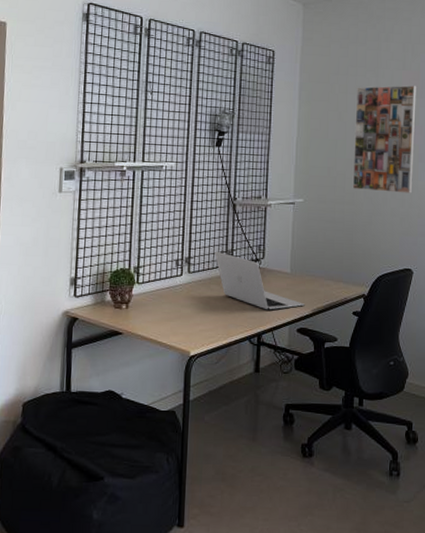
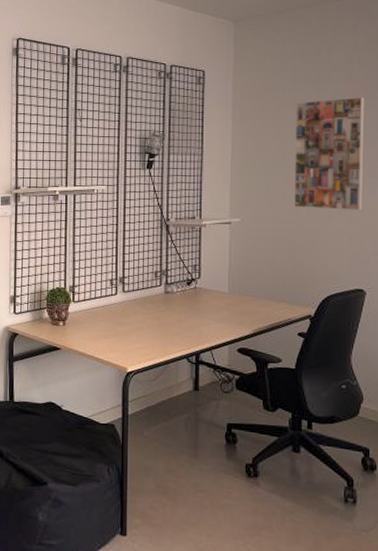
laptop: present [214,251,305,310] -> none [149,271,245,330]

